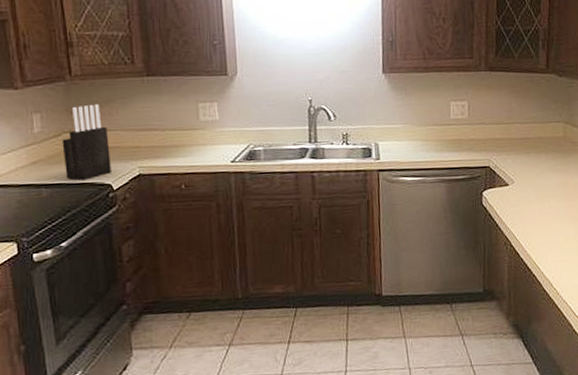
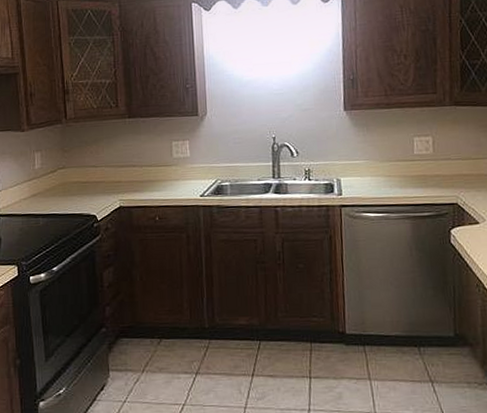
knife block: present [62,103,111,180] -> none [57,143,96,211]

